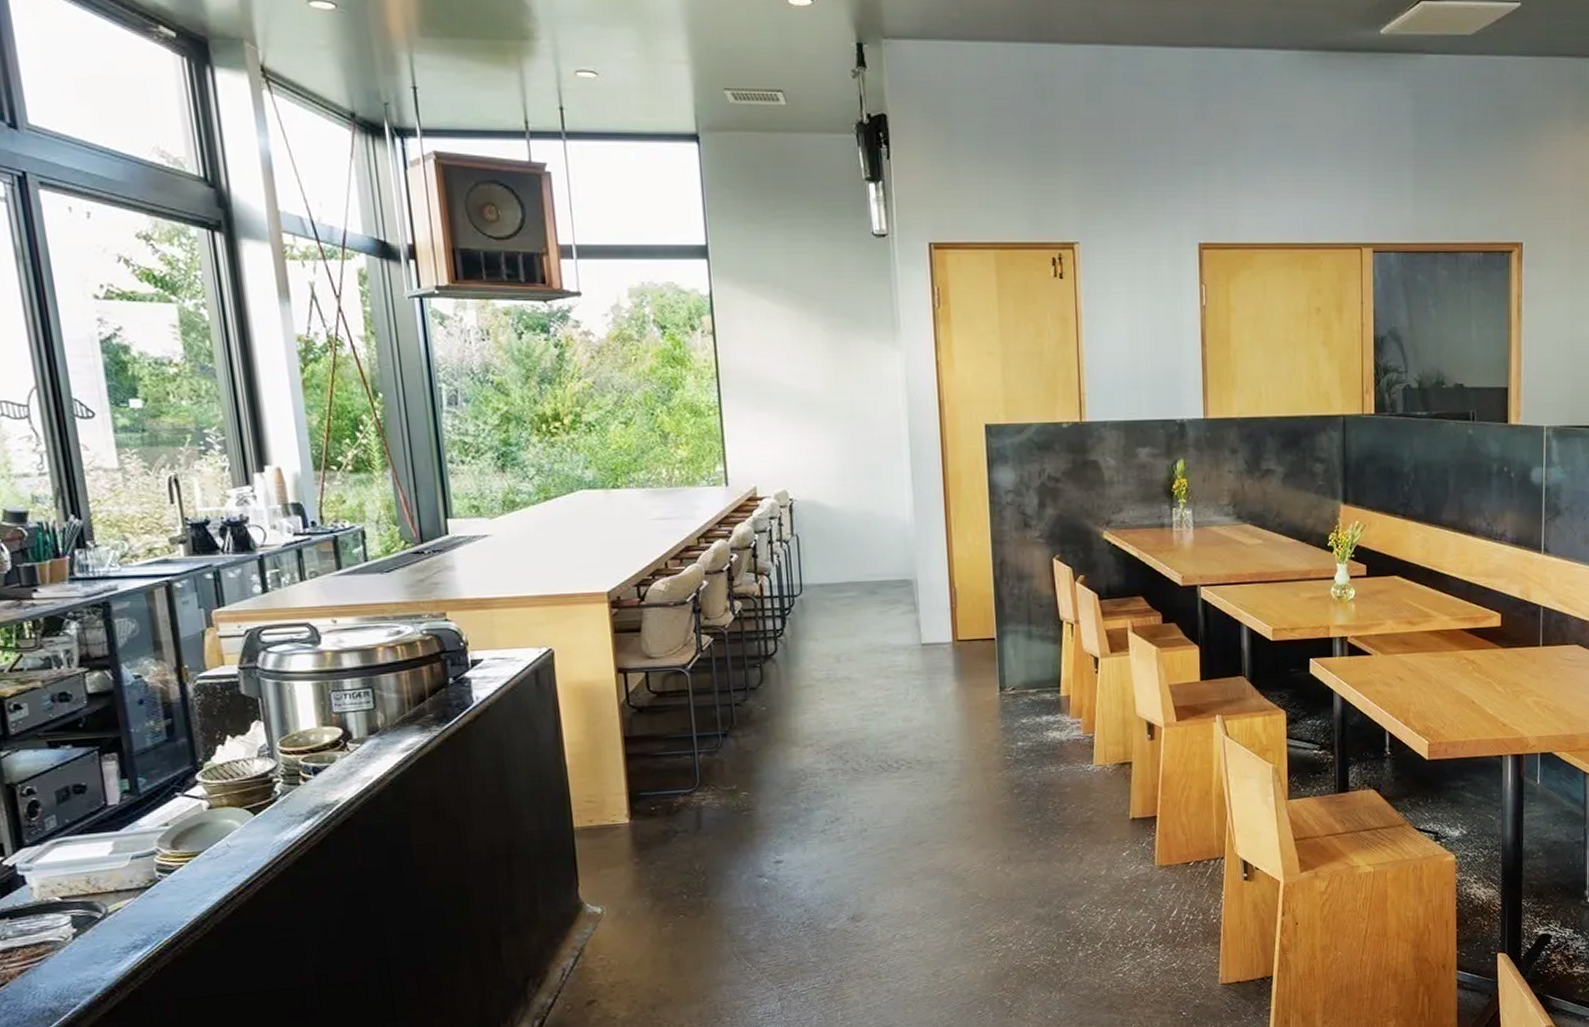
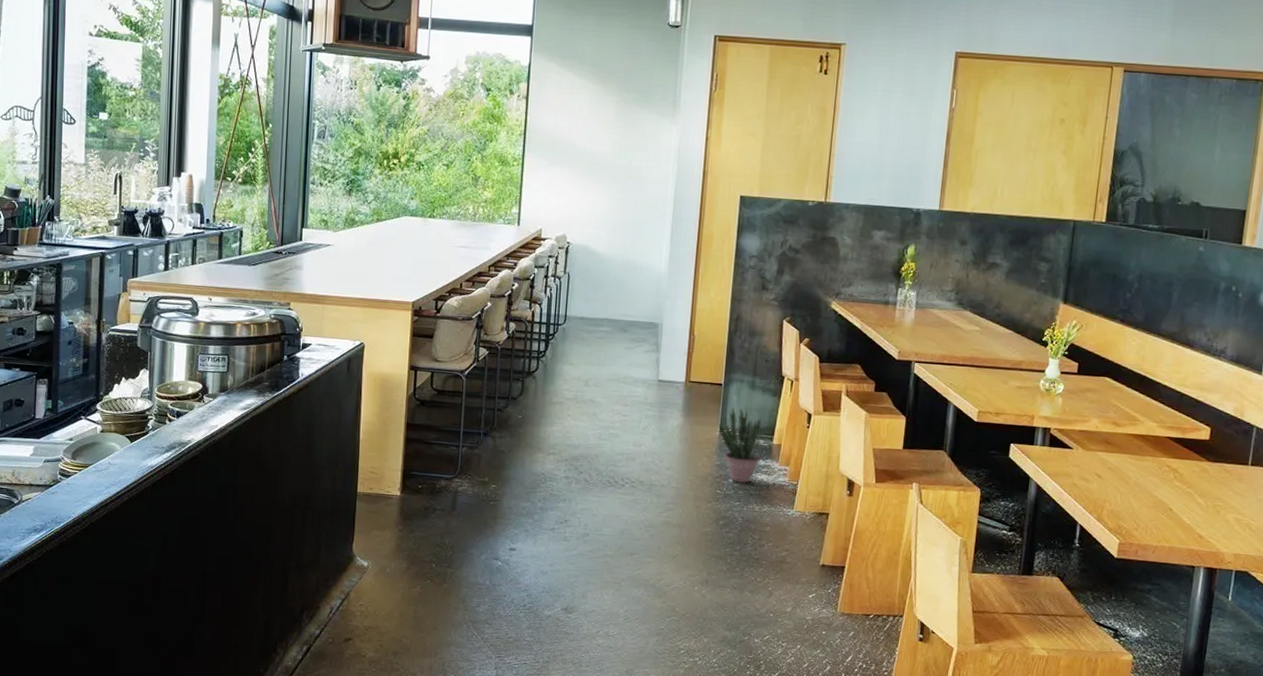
potted plant: none [998,660,1050,745] -> present [719,407,762,483]

